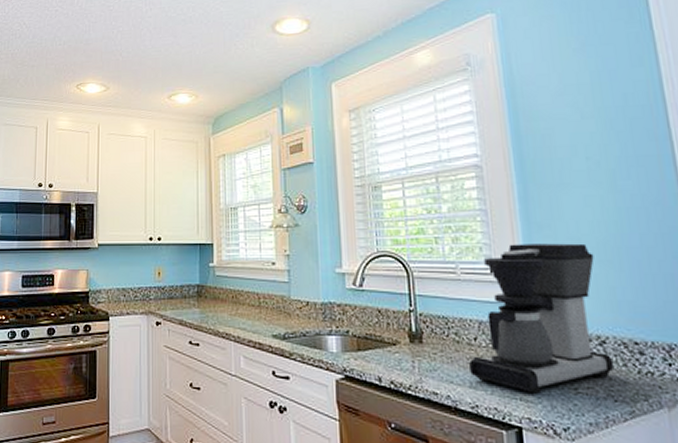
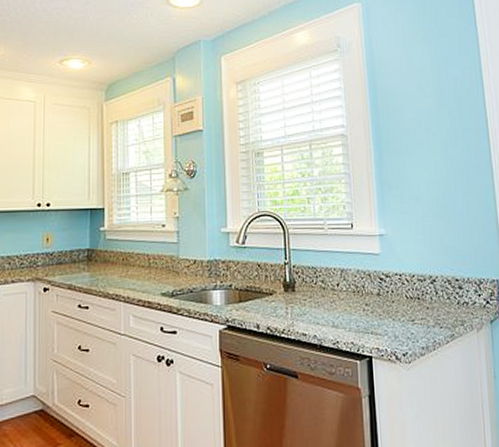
coffee maker: present [469,243,615,395] -> none [333,200,441,329]

